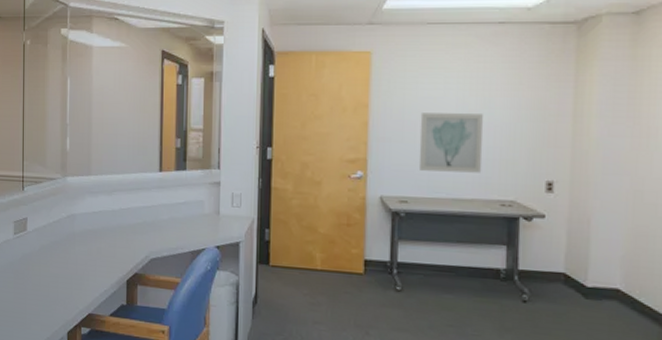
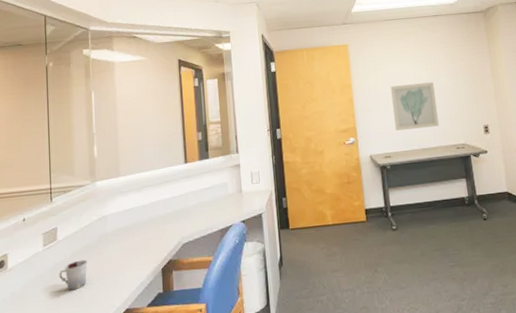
cup: none [27,255,55,284] -> present [59,259,88,291]

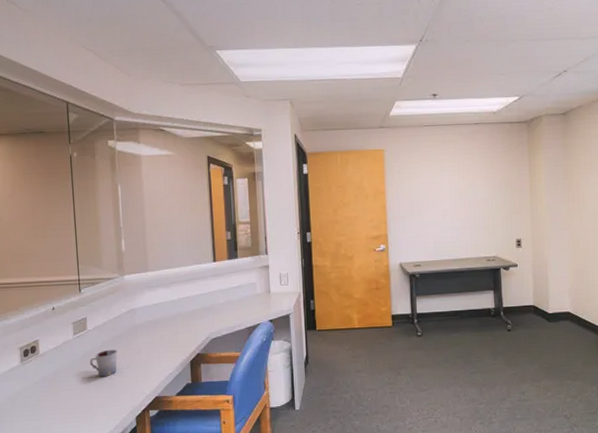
wall art: present [390,82,440,131] -> none [424,193,472,240]

